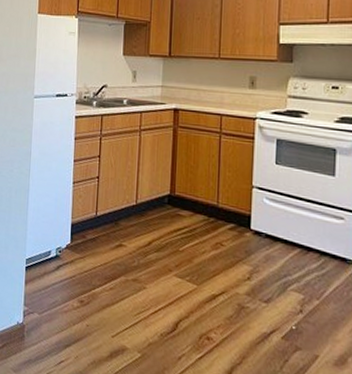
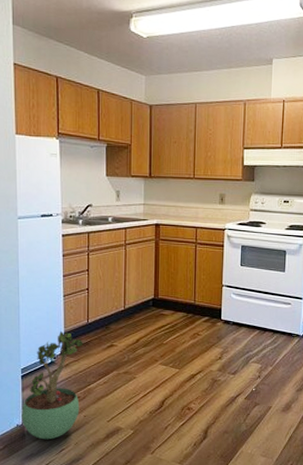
potted plant: none [22,222,91,347] -> present [21,331,84,440]

